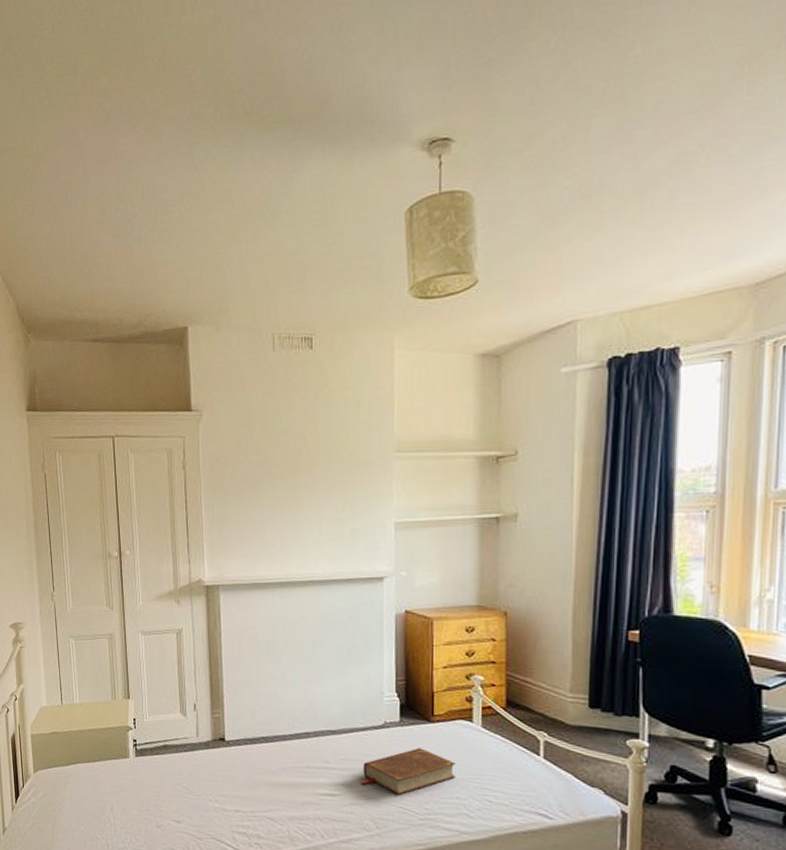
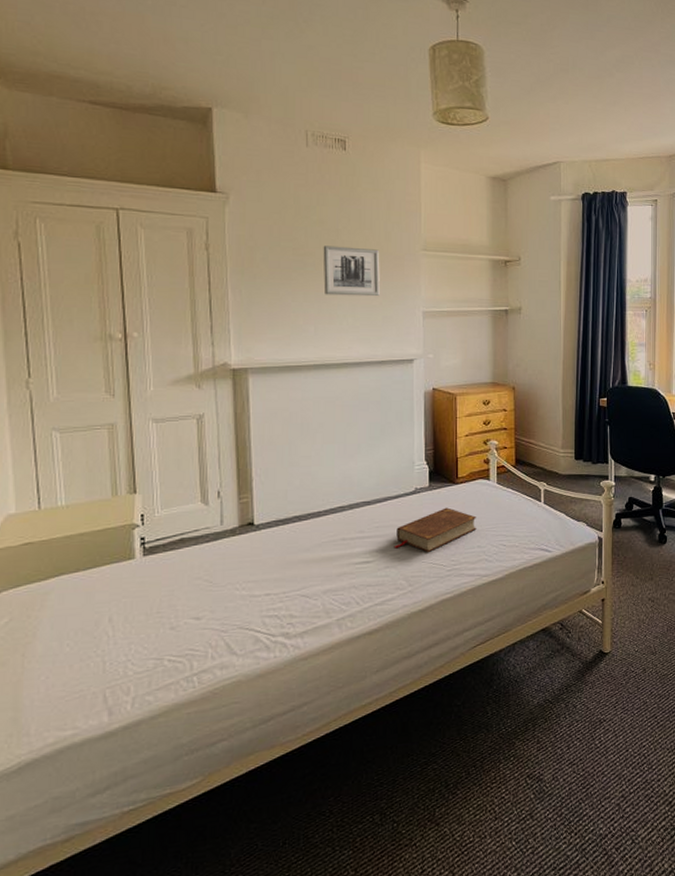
wall art: none [289,454,348,509] -> present [323,245,380,297]

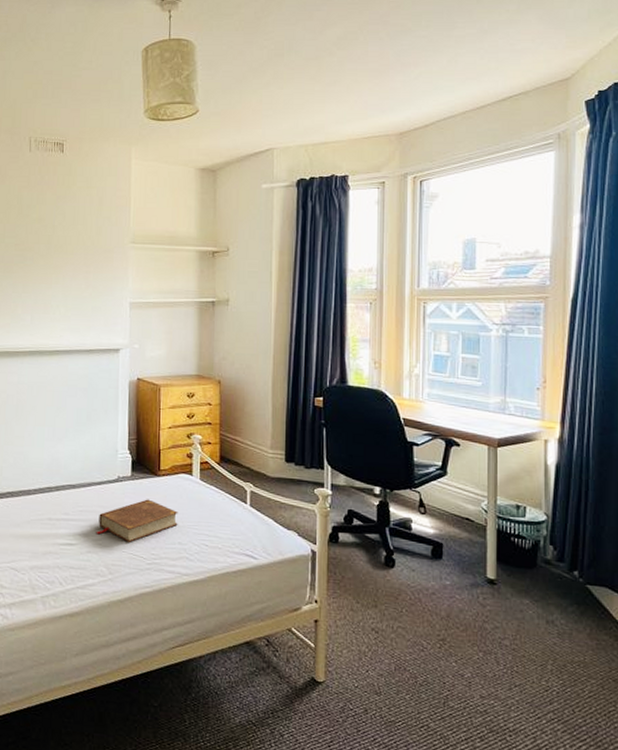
wall art: present [323,245,380,297] -> none [40,241,91,288]

